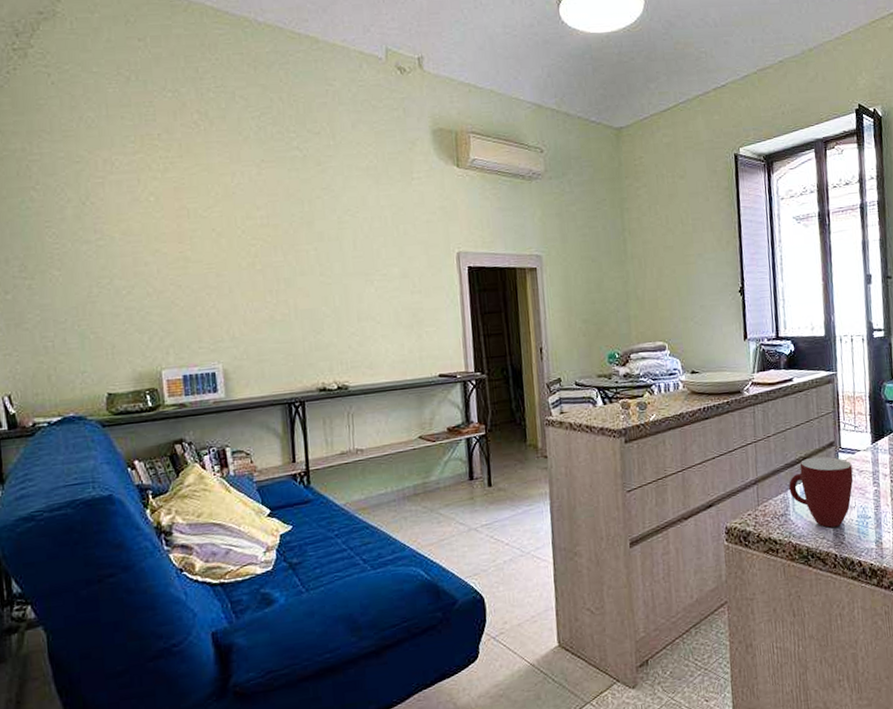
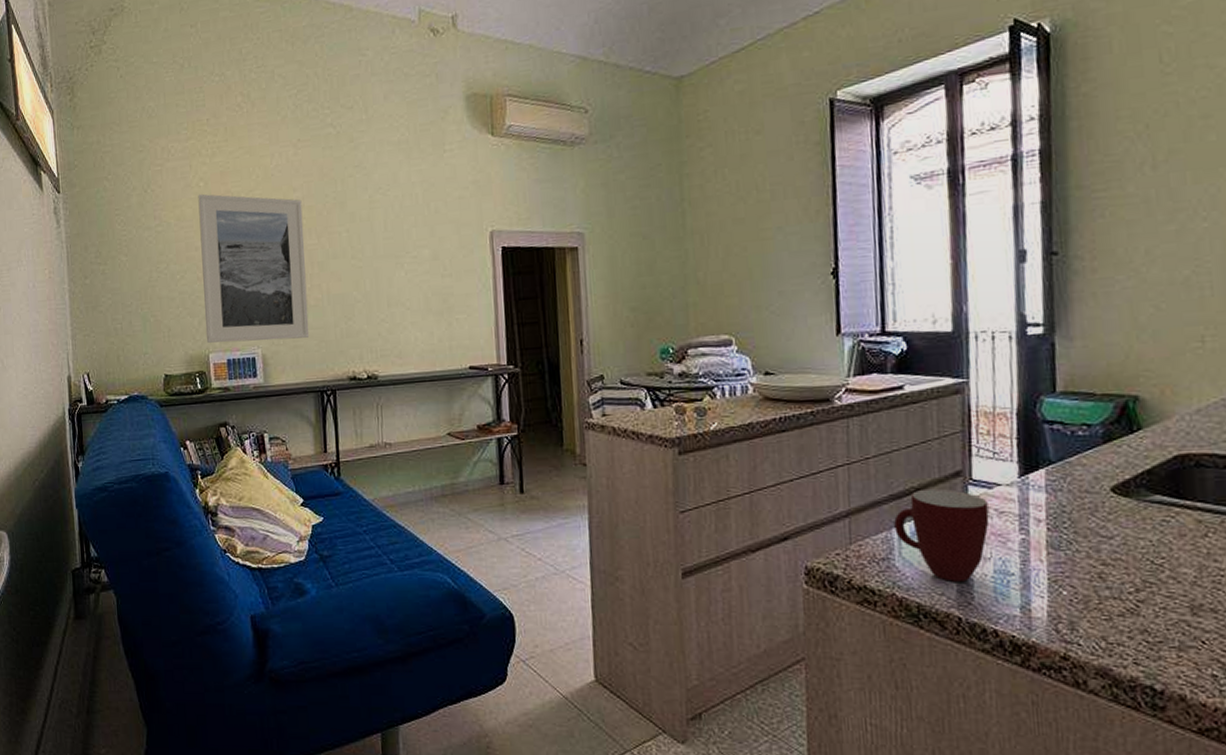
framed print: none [147,208,276,359] -> present [198,193,310,343]

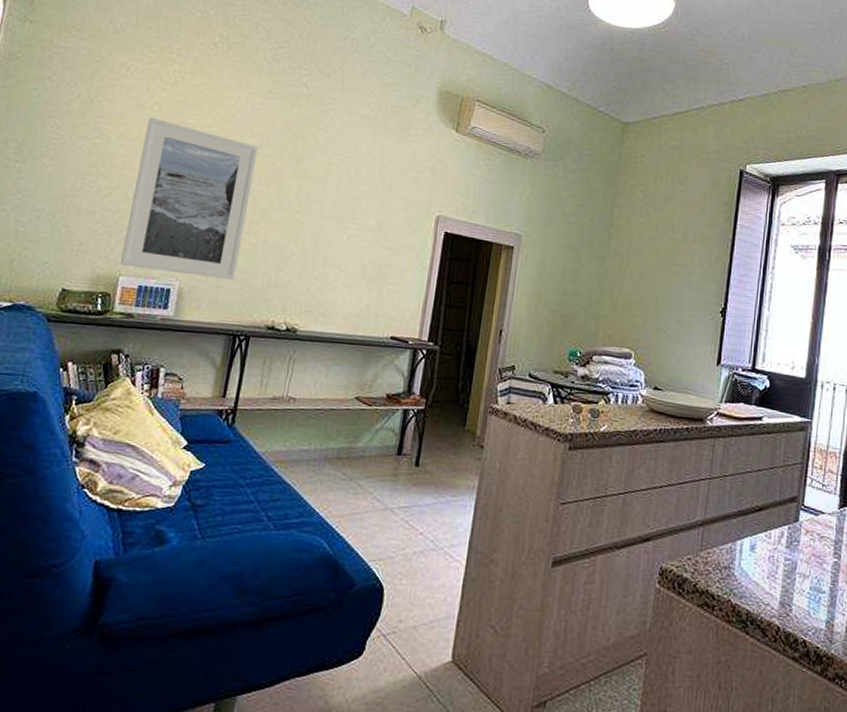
mug: present [894,489,989,582] -> none [738,509,813,595]

